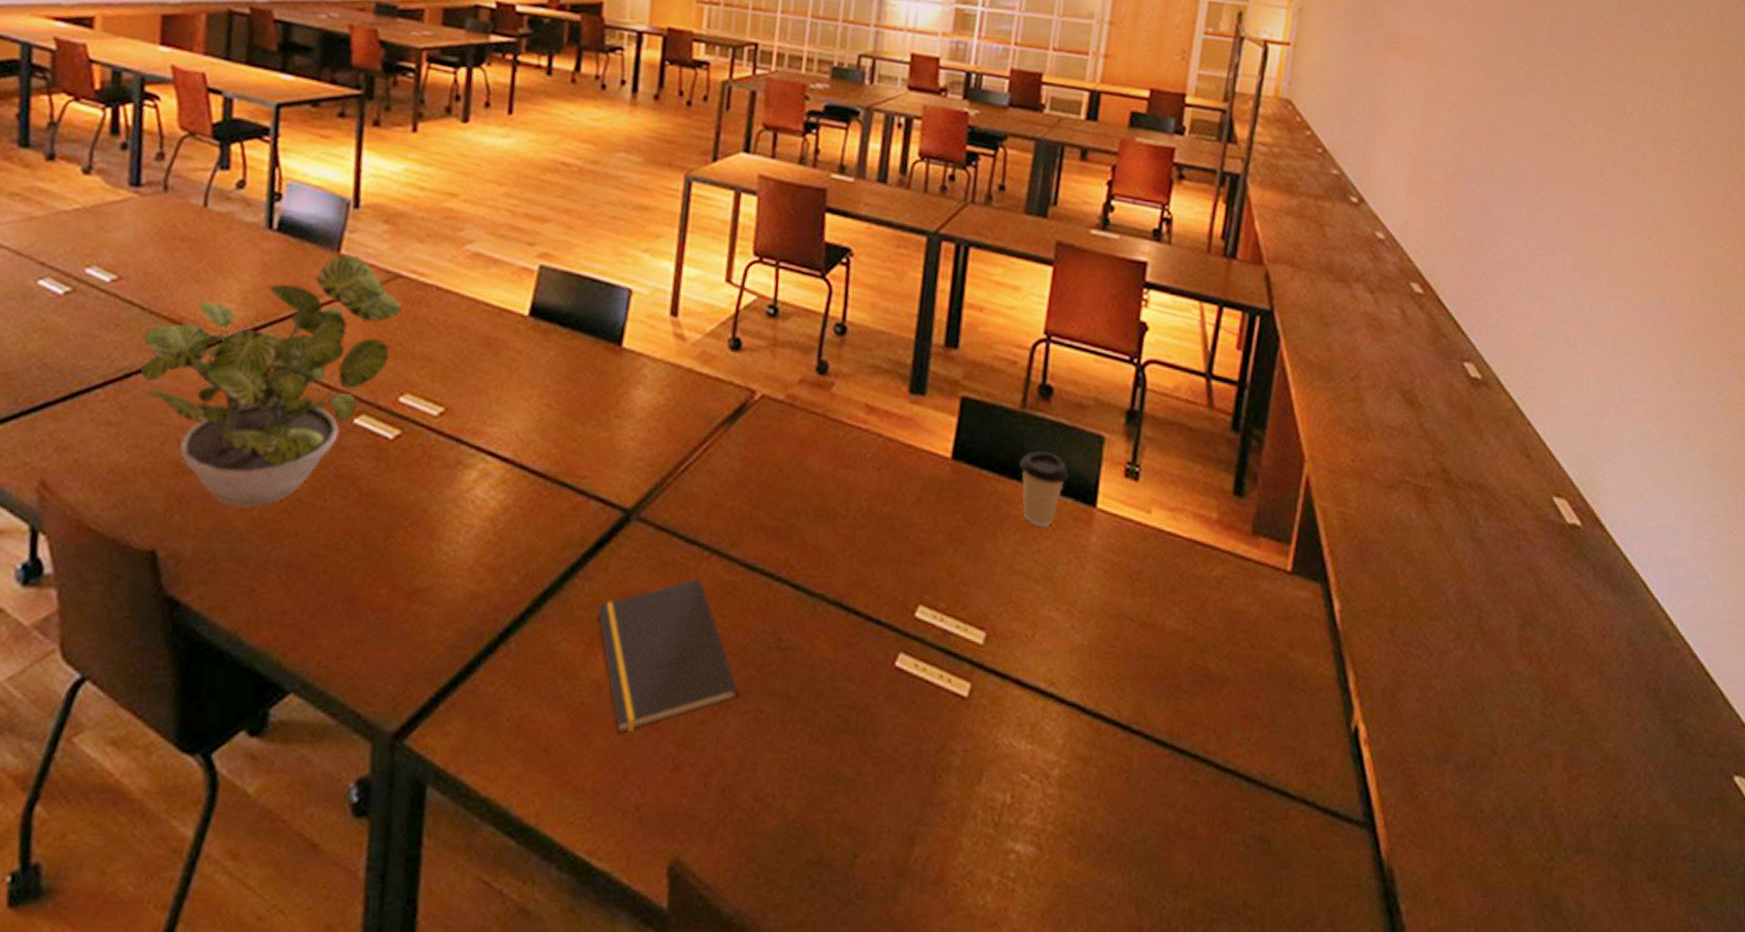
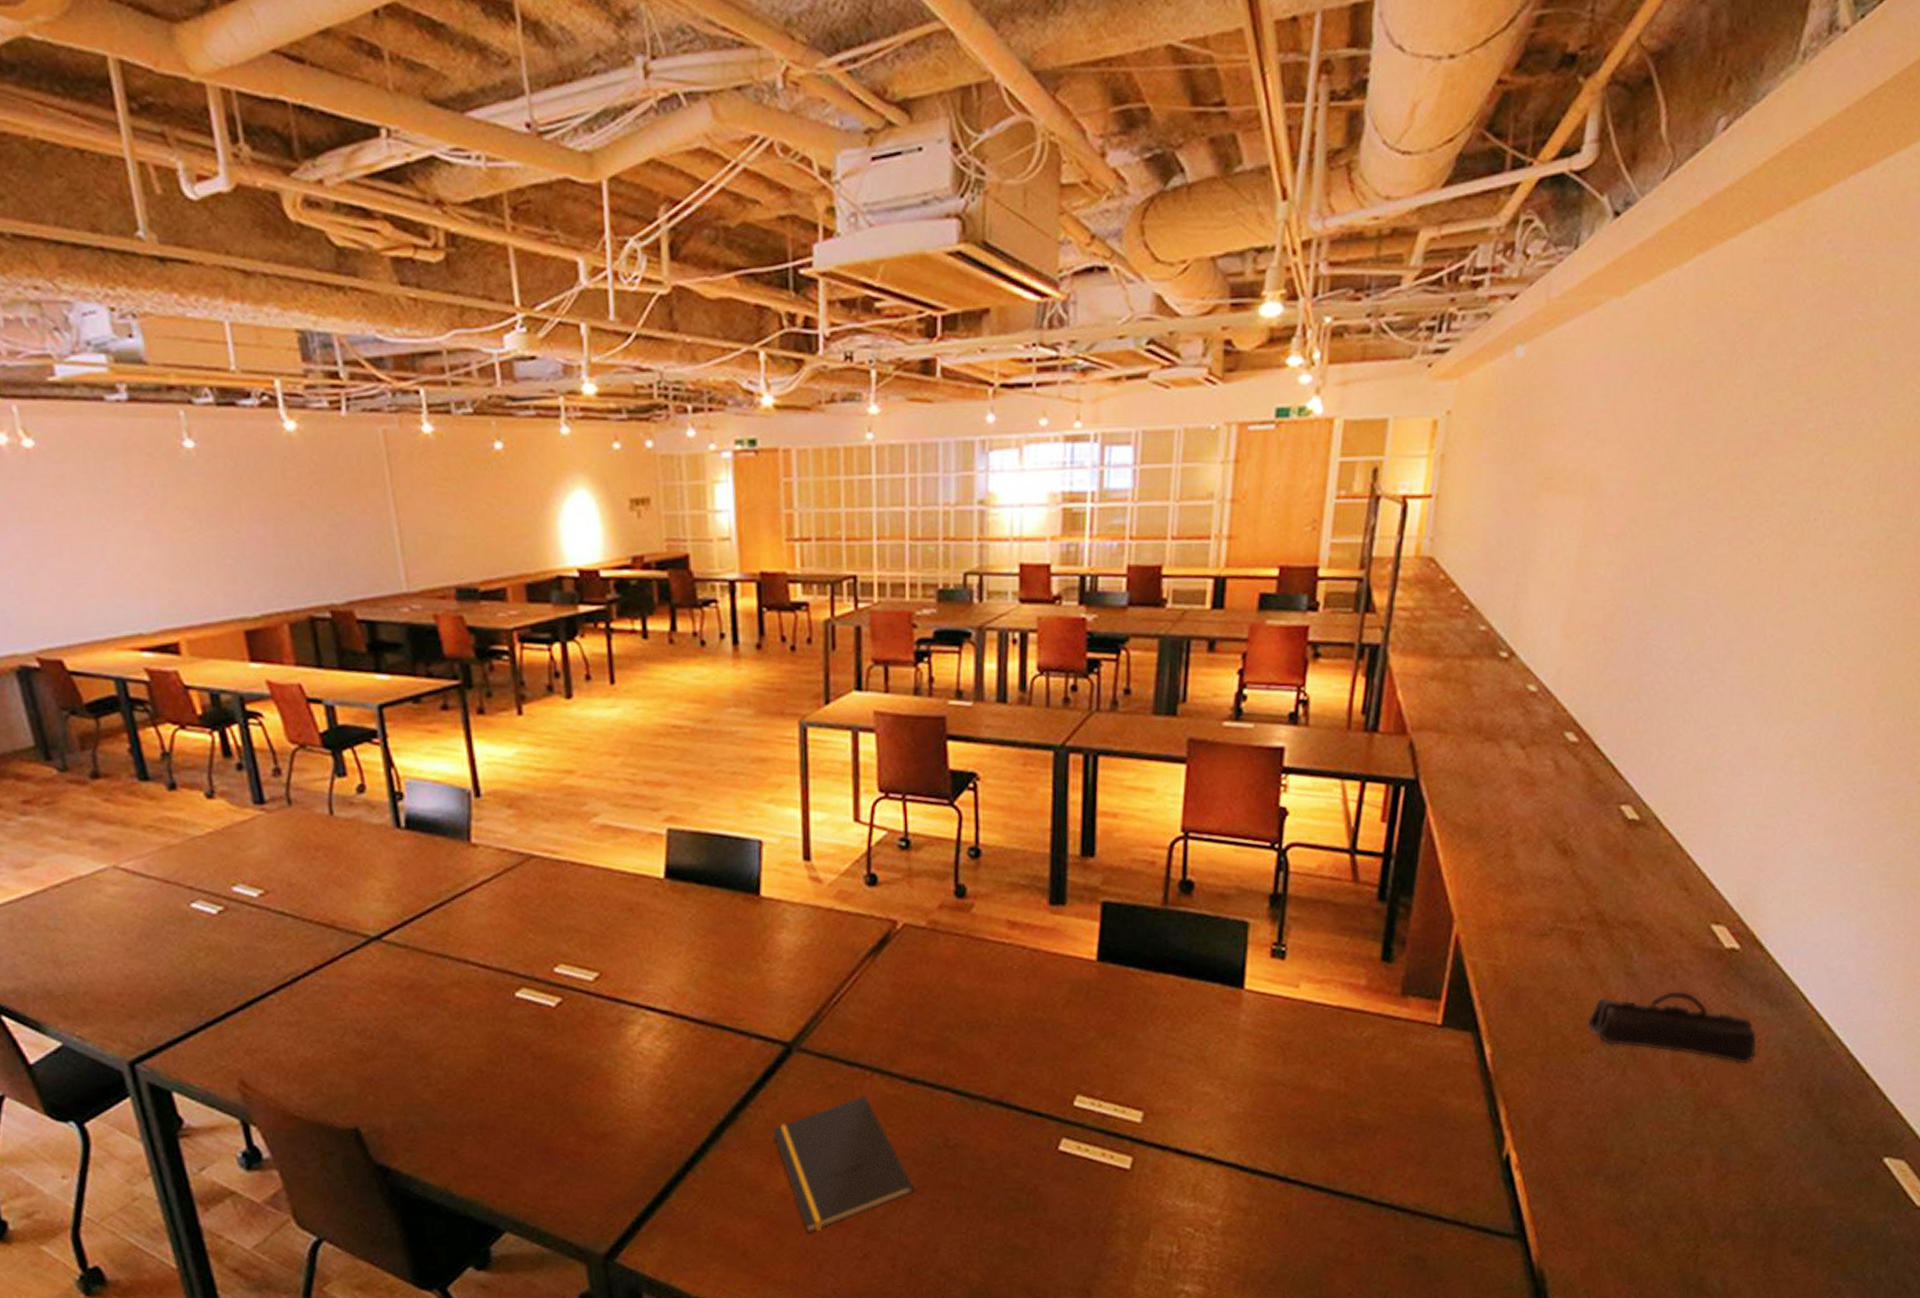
potted plant: present [139,254,402,508] -> none [303,842,541,1083]
coffee cup: present [1019,451,1069,528] -> none [1165,942,1215,1013]
pencil case: none [1435,560,1602,652] -> present [1587,991,1757,1064]

